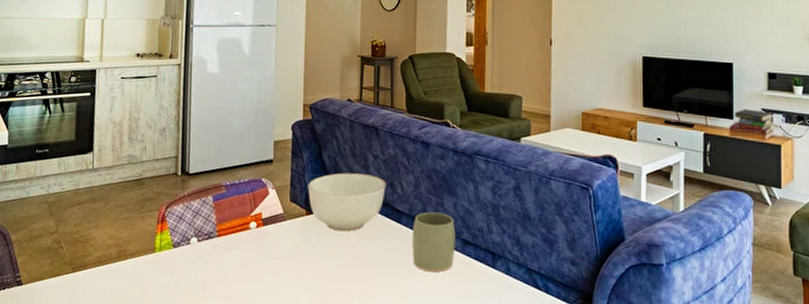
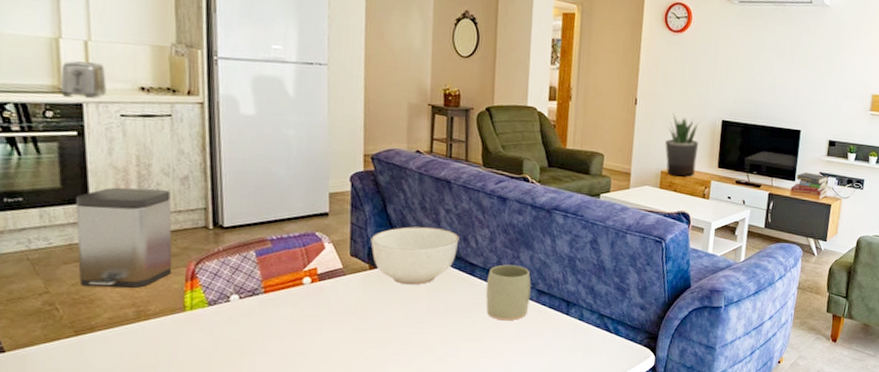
pedal bin: none [80,139,152,229] -> present [75,187,173,288]
toaster: none [82,35,114,65] -> present [60,60,107,98]
planter: none [584,52,620,118] -> present [665,113,699,177]

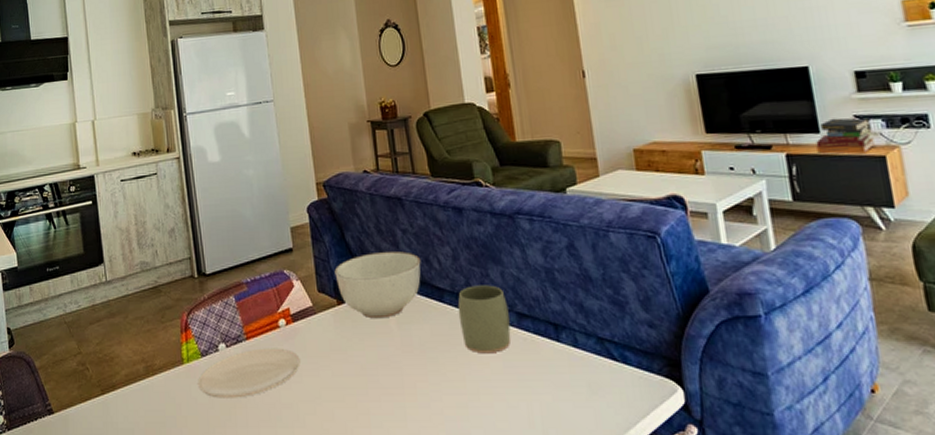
toaster: present [60,60,107,98] -> none [78,138,109,172]
pedal bin: present [75,187,173,288] -> none [94,244,170,345]
plate: none [201,302,322,346] -> present [198,348,300,398]
planter: present [665,113,699,177] -> none [629,78,677,153]

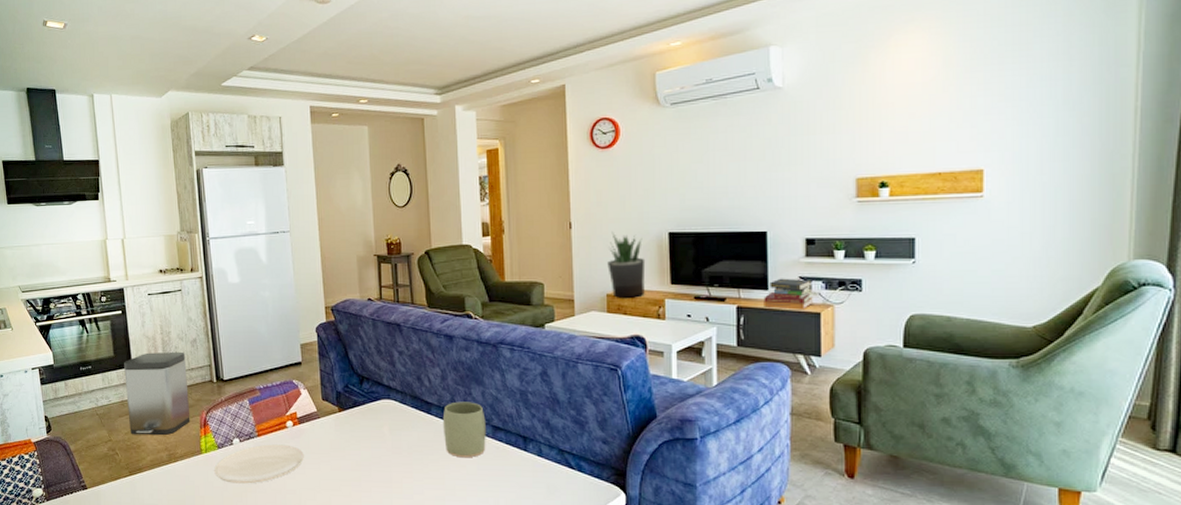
pedal bin: none [94,244,170,345] -> present [123,351,190,435]
bowl: present [334,250,421,319] -> none [337,368,414,425]
planter: none [629,78,677,153] -> present [607,232,646,298]

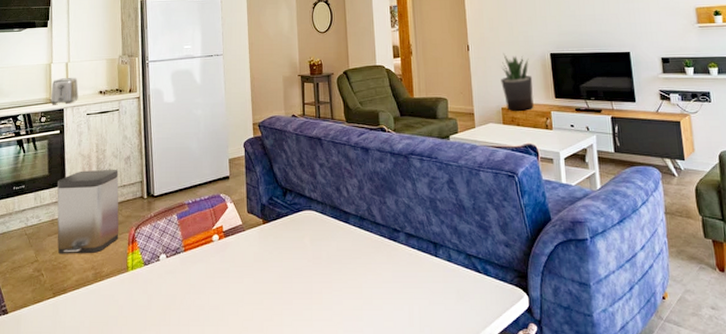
toaster: none [109,255,138,284] -> present [50,78,79,105]
plate: present [214,444,304,484] -> none [139,259,228,301]
mug: present [442,401,486,458] -> none [360,210,400,266]
books: present [764,278,813,310] -> none [632,91,673,119]

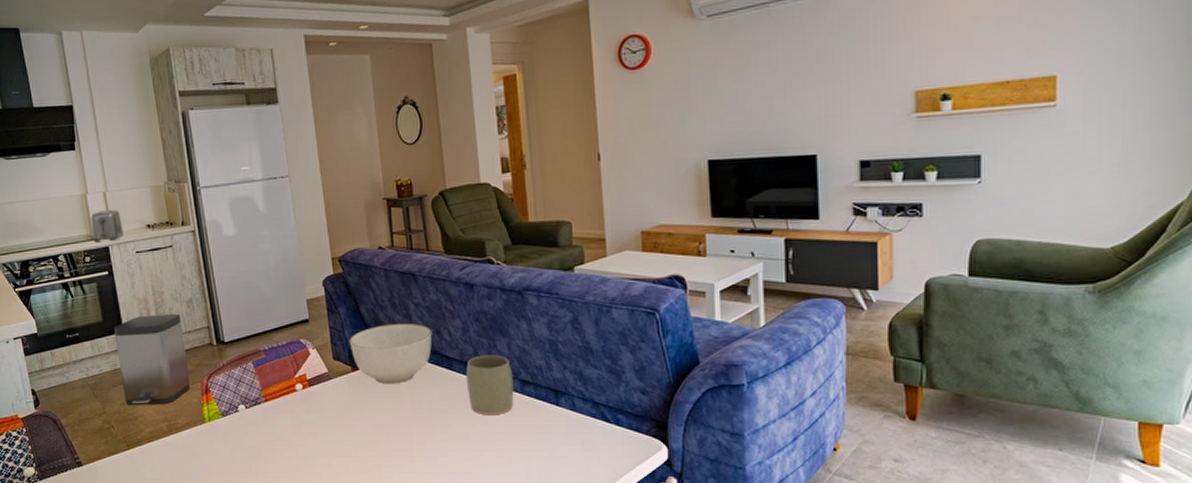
bowl: none [262,180,333,236] -> present [349,322,433,384]
mug: none [360,210,400,266] -> present [465,355,514,416]
planter: present [501,53,534,111] -> none [641,162,683,235]

